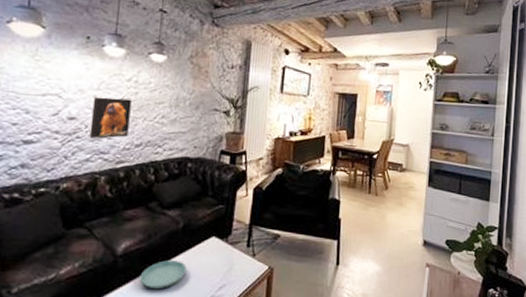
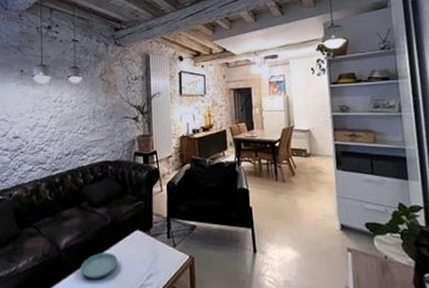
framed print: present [89,96,132,139] -> none [30,117,59,152]

